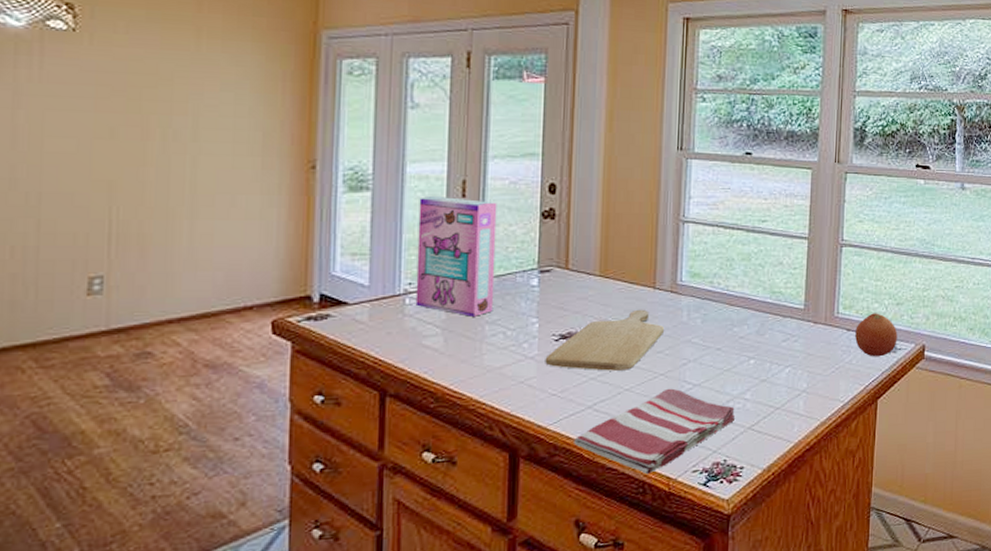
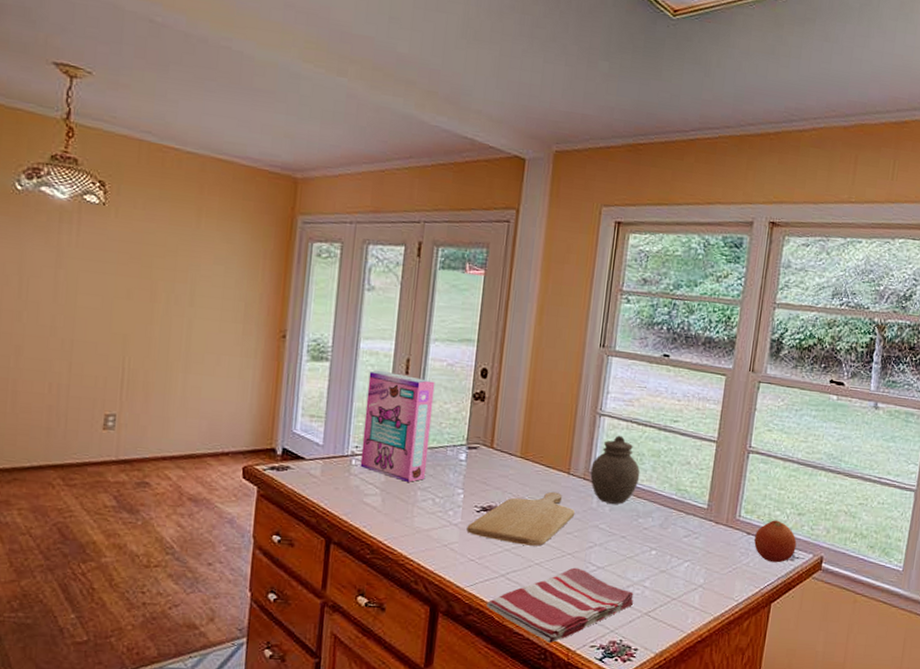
jar: none [678,242,731,315] -> present [590,435,640,504]

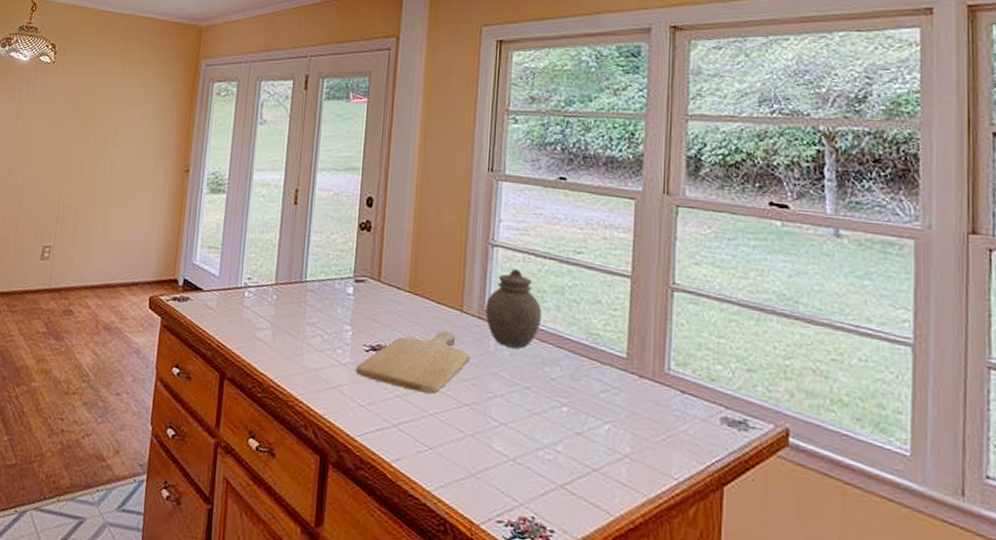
cereal box: present [360,370,436,482] -> none [252,201,323,317]
dish towel: present [487,567,634,644] -> none [378,421,546,513]
fruit: present [754,520,797,563] -> none [692,376,749,434]

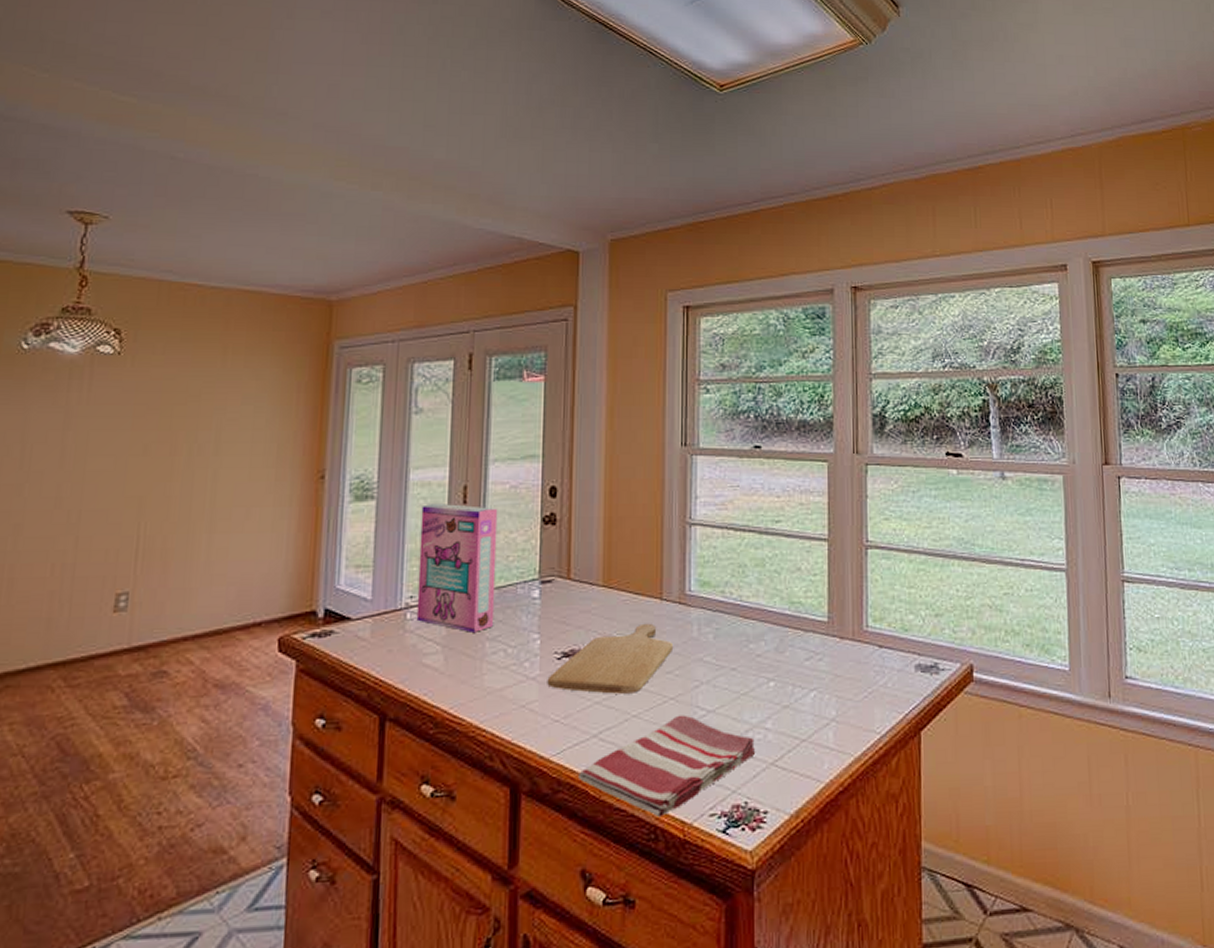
cereal box: none [252,201,323,317] -> present [416,504,498,632]
dish towel: none [378,421,546,513] -> present [579,715,756,818]
jar: present [485,268,542,349] -> none [686,546,744,630]

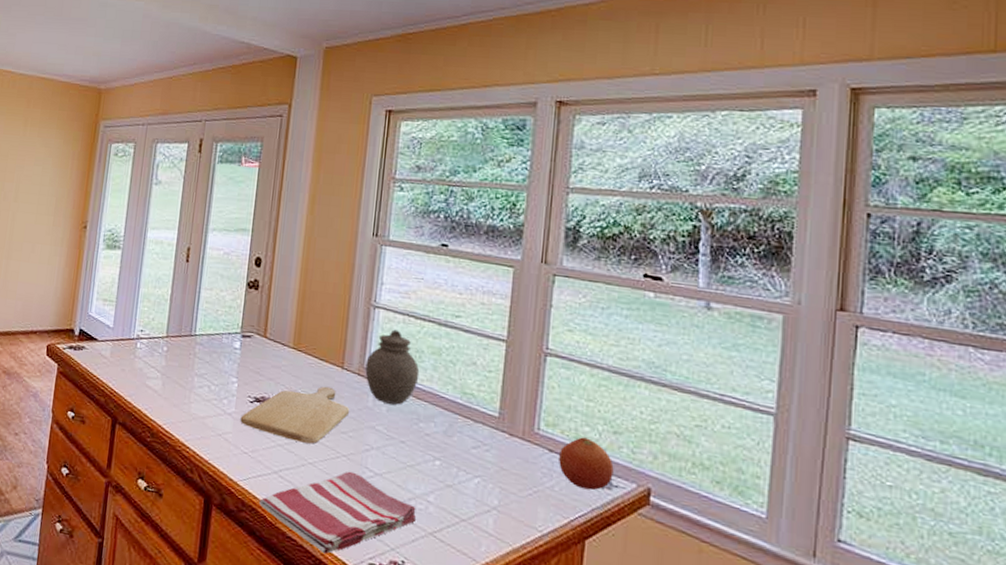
cereal box: present [416,504,498,632] -> none [144,258,213,368]
jar: none [686,546,744,630] -> present [365,329,420,405]
fruit: none [889,626,939,679] -> present [559,437,614,491]

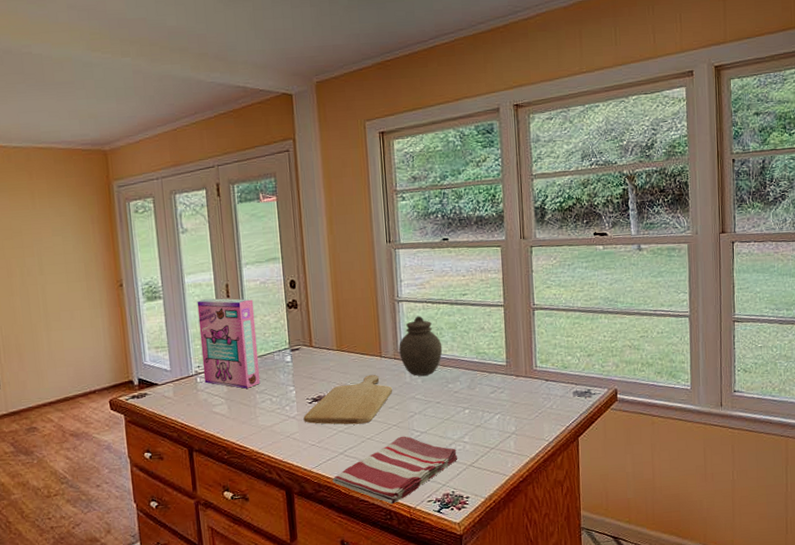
cereal box: none [144,258,213,368] -> present [197,298,261,389]
fruit: present [559,437,614,491] -> none [553,364,591,402]

